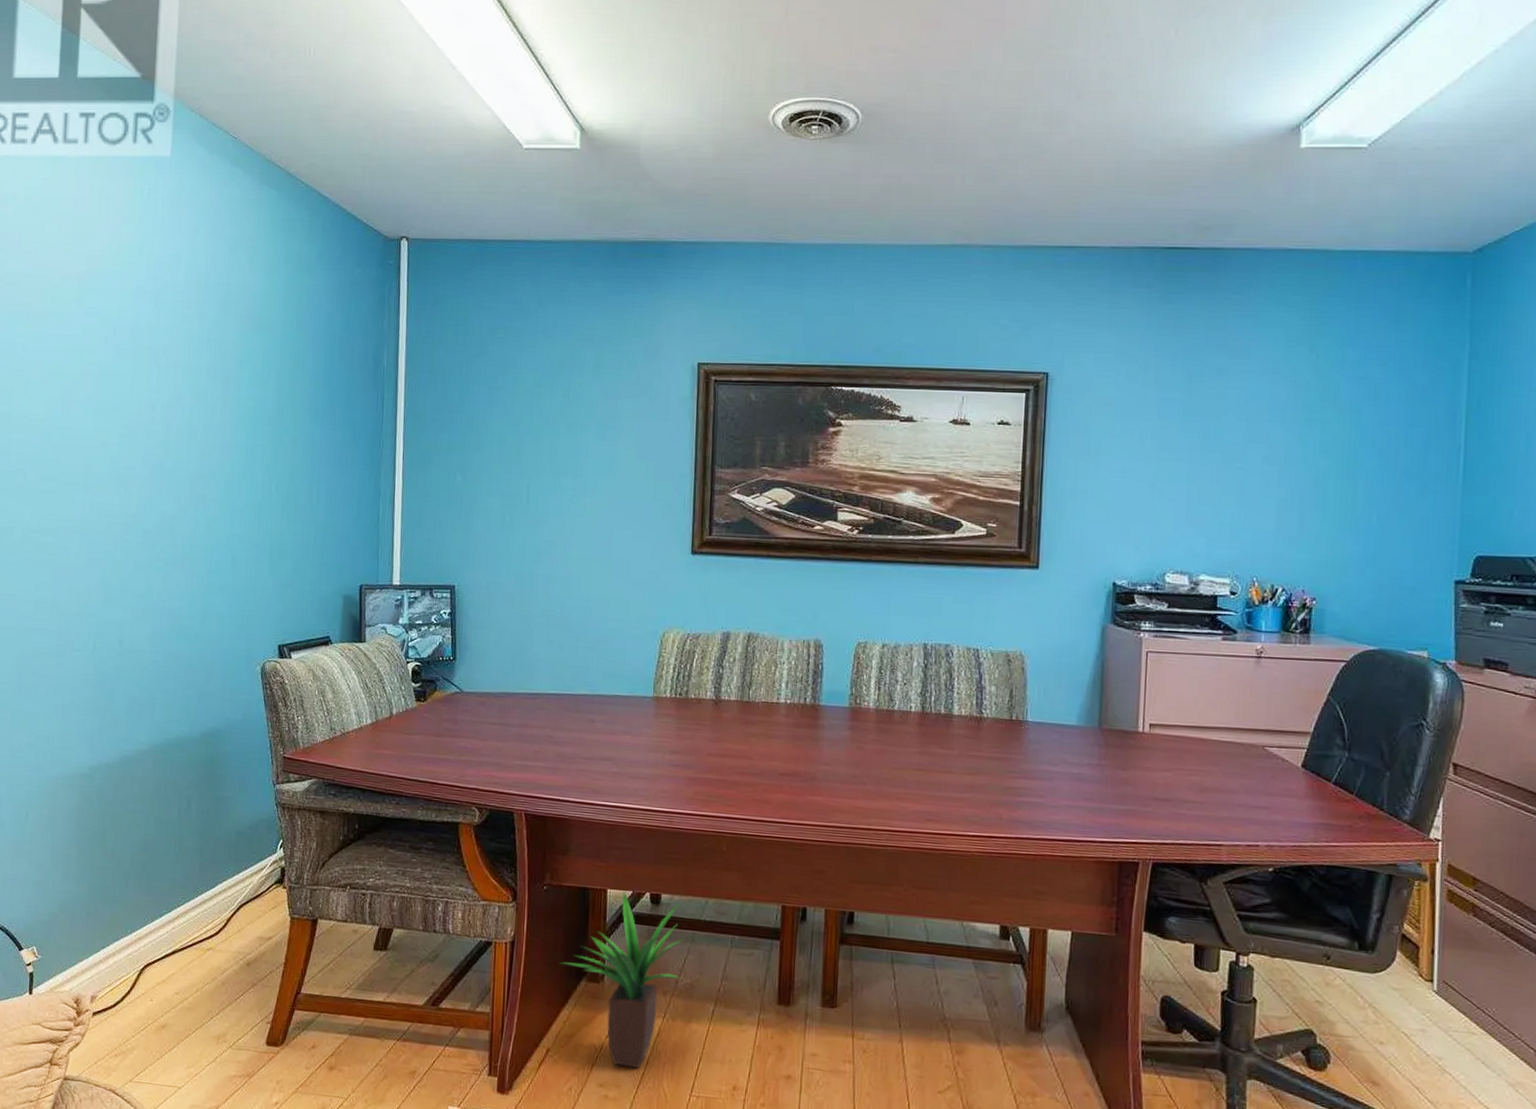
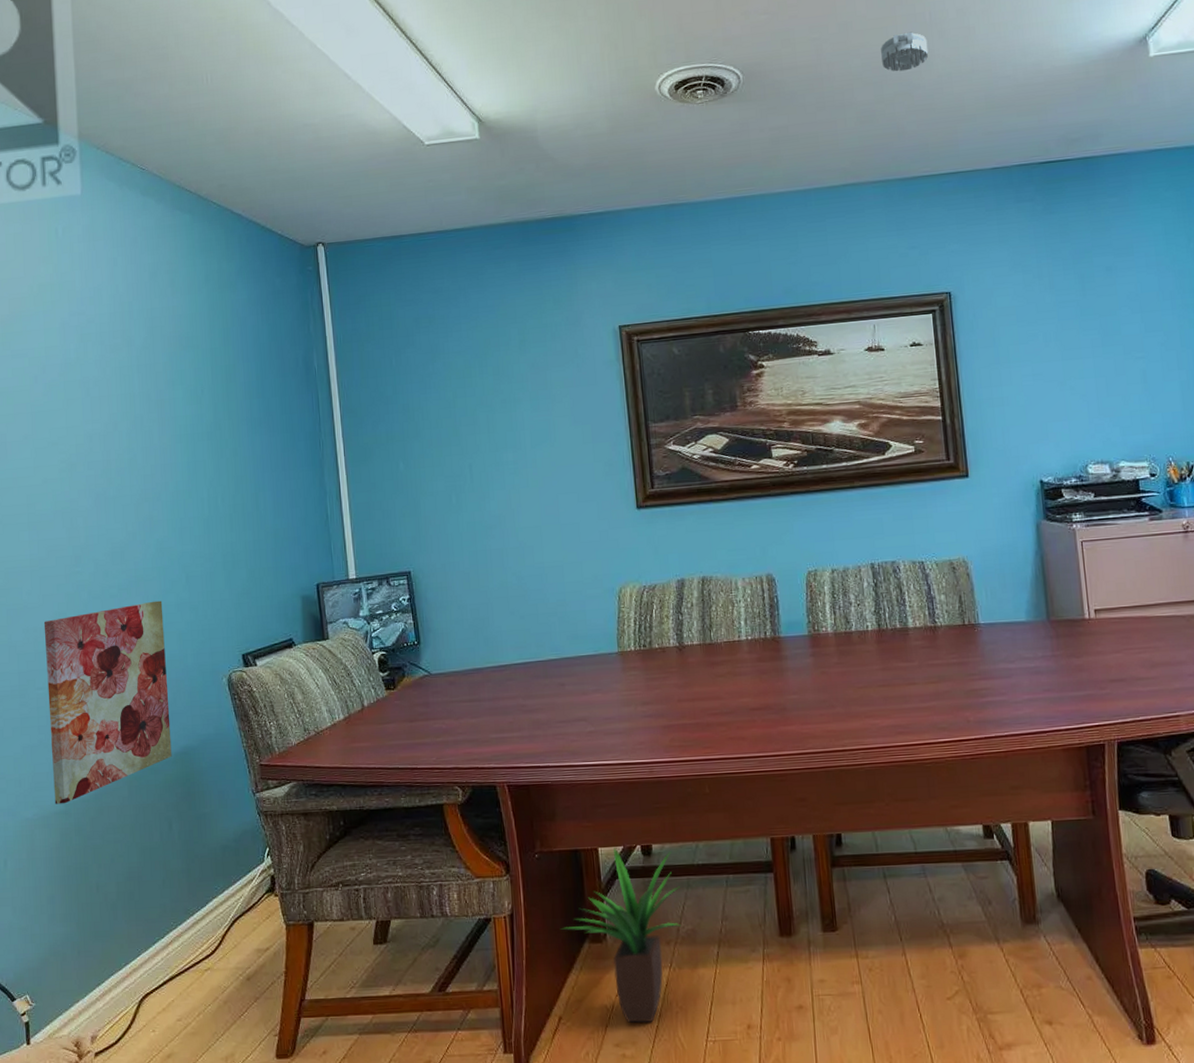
wall art: none [80,579,206,767] -> present [43,600,172,804]
smoke detector: none [1011,90,1063,131] -> present [881,32,929,72]

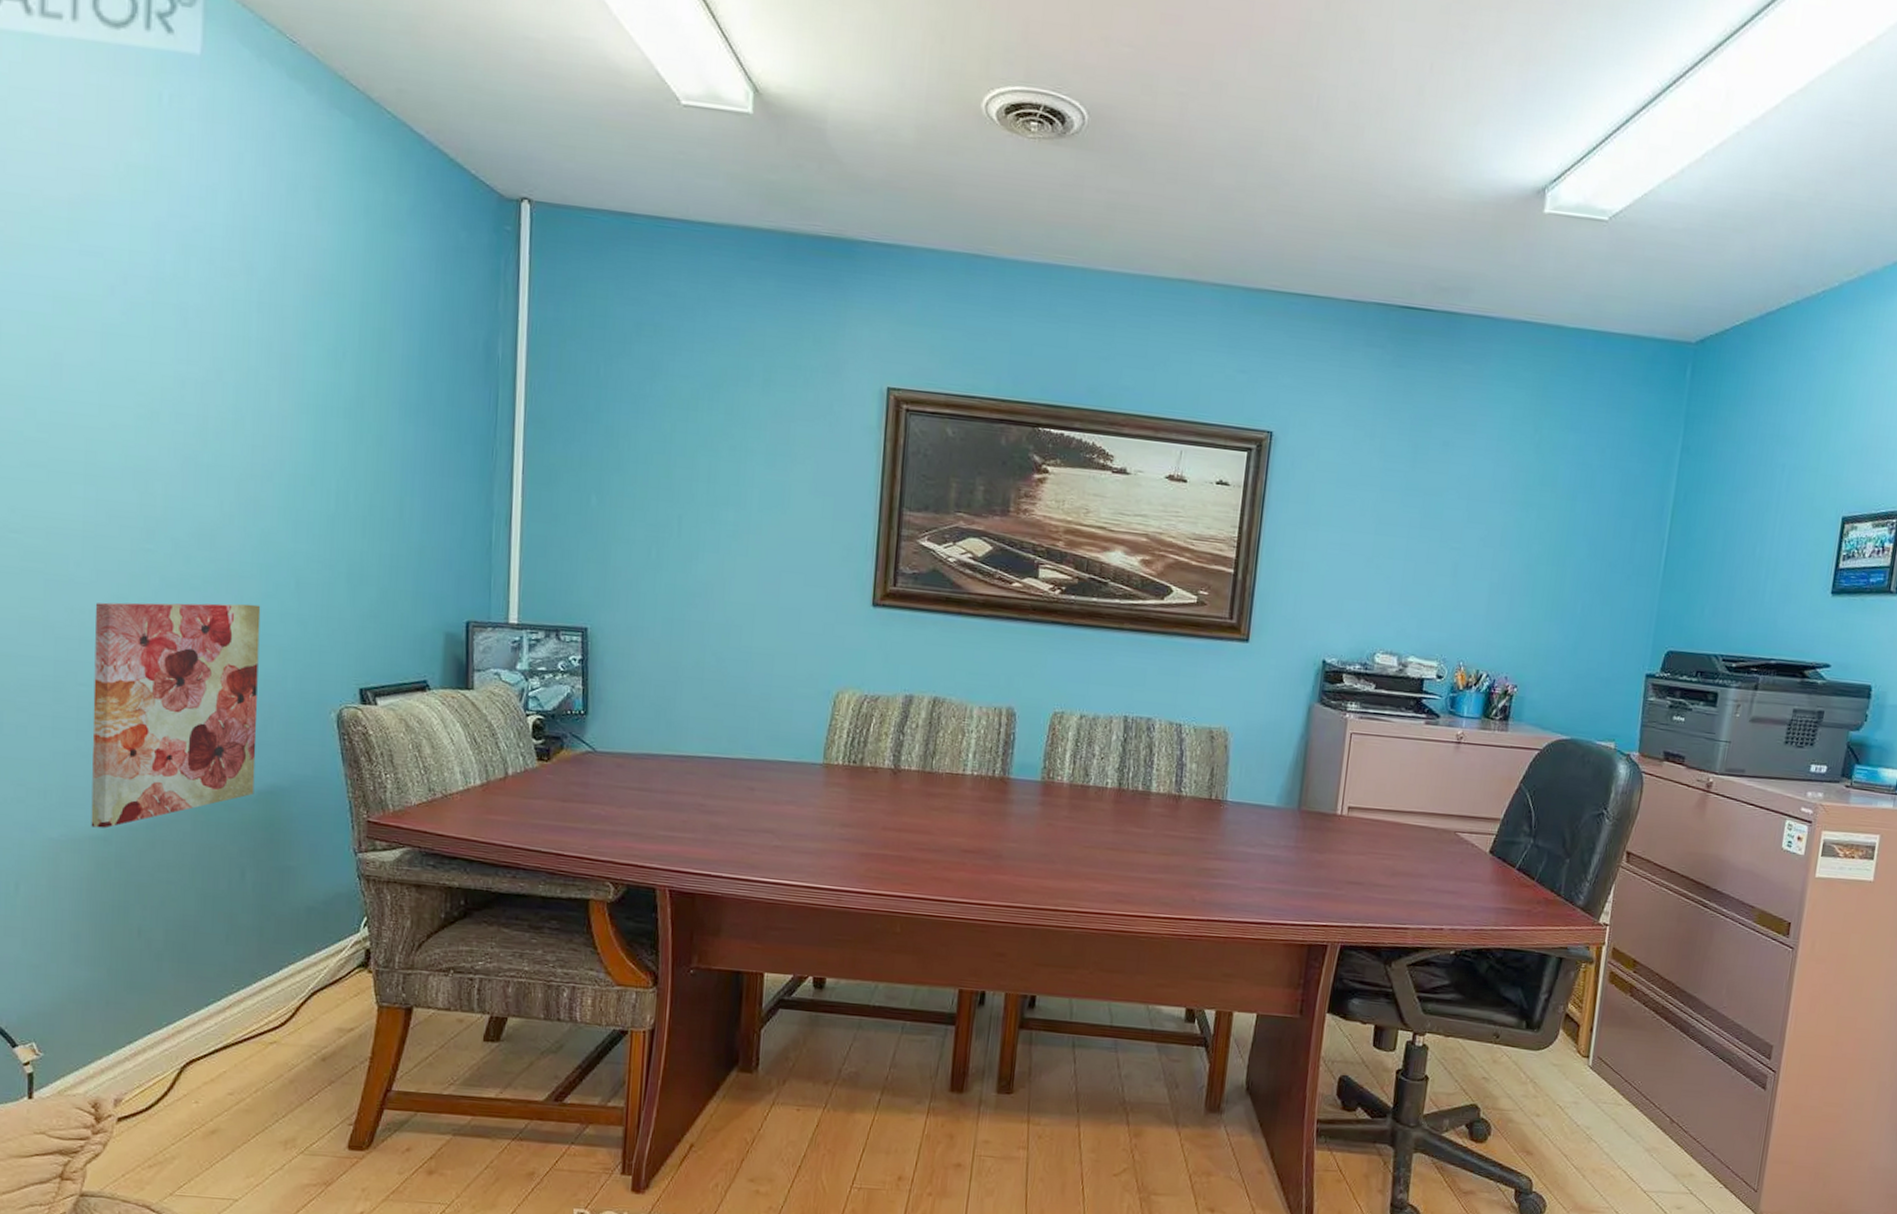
potted plant: present [560,847,681,1023] -> none [707,974,850,1162]
smoke detector: present [881,32,929,72] -> none [1252,113,1309,161]

